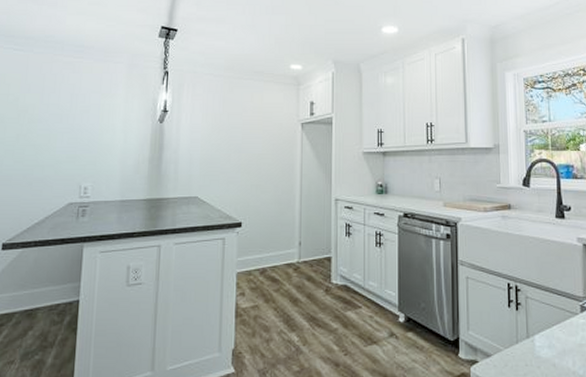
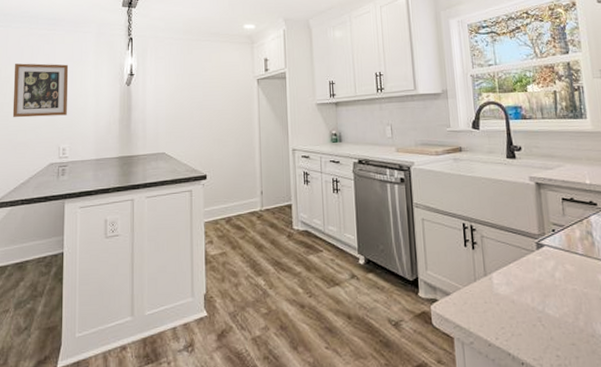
wall art: none [29,92,96,152] -> present [12,63,69,118]

